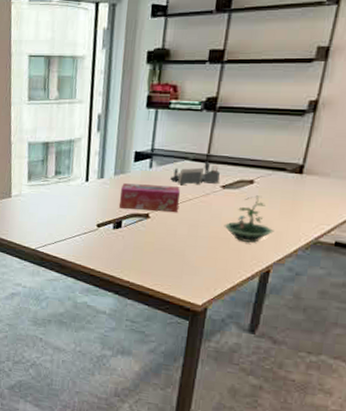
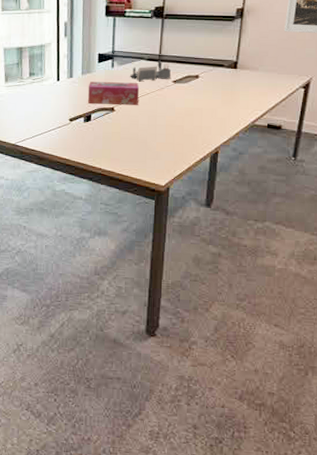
terrarium: present [223,195,274,243] -> none [177,88,219,128]

